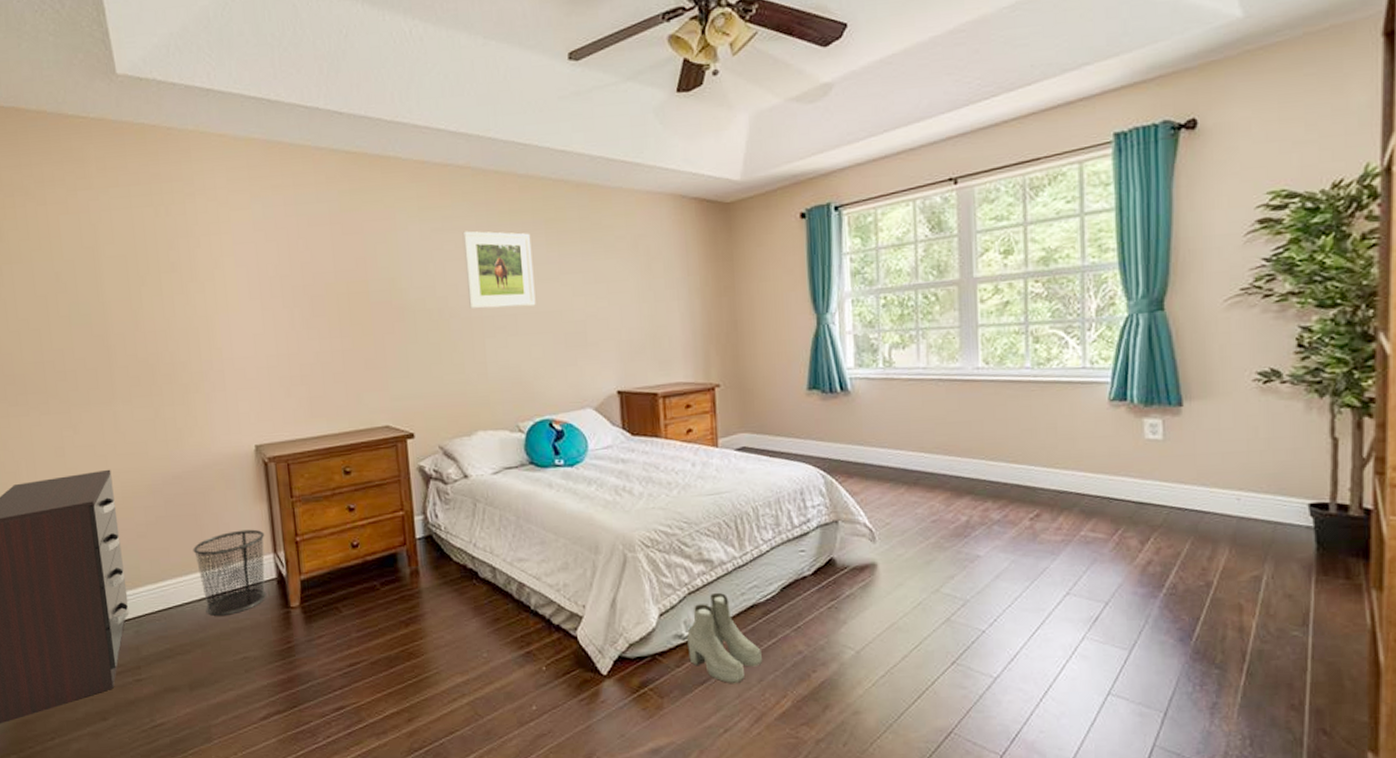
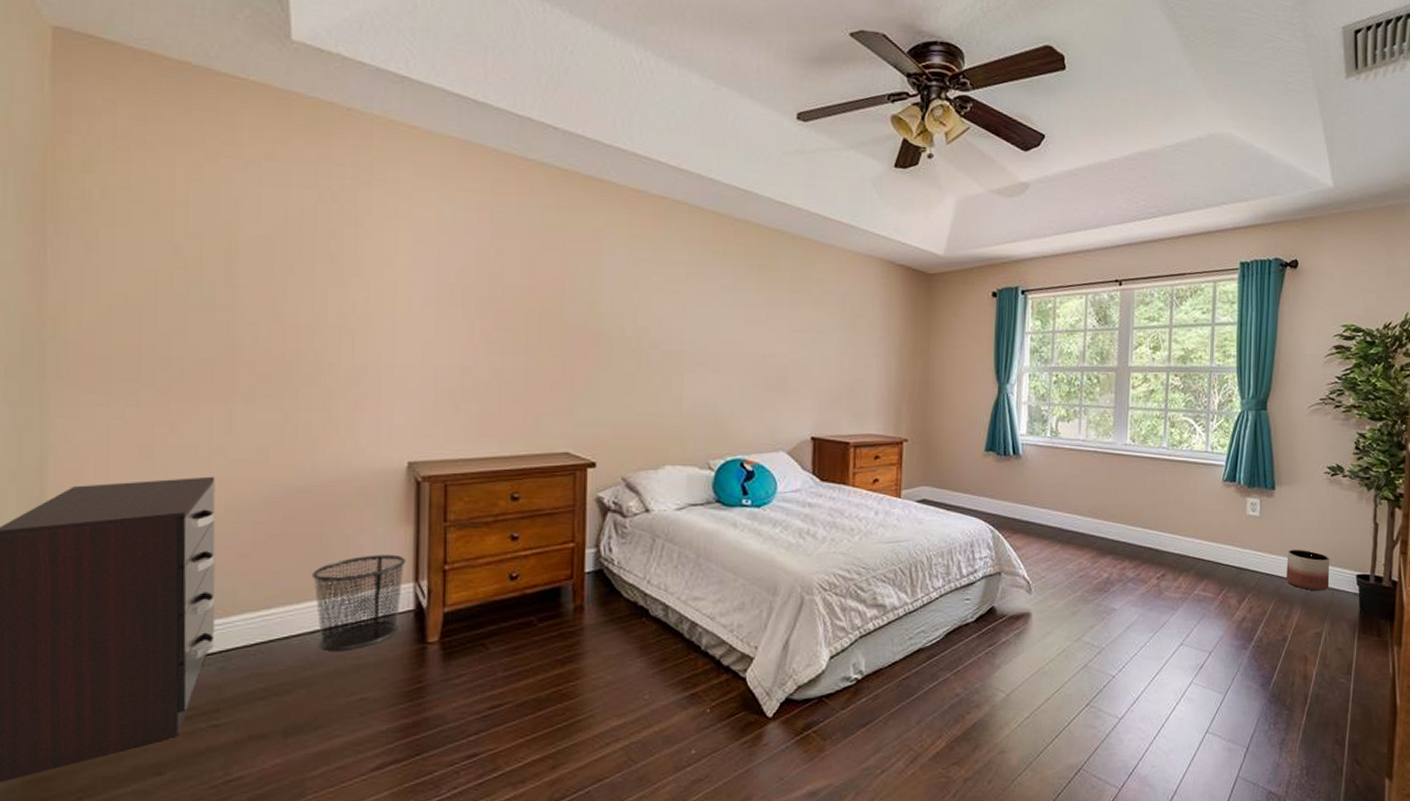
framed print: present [462,230,536,309] -> none [671,265,742,347]
boots: present [687,592,762,684] -> none [854,636,923,726]
planter: none [1205,476,1269,526] -> present [1286,549,1330,591]

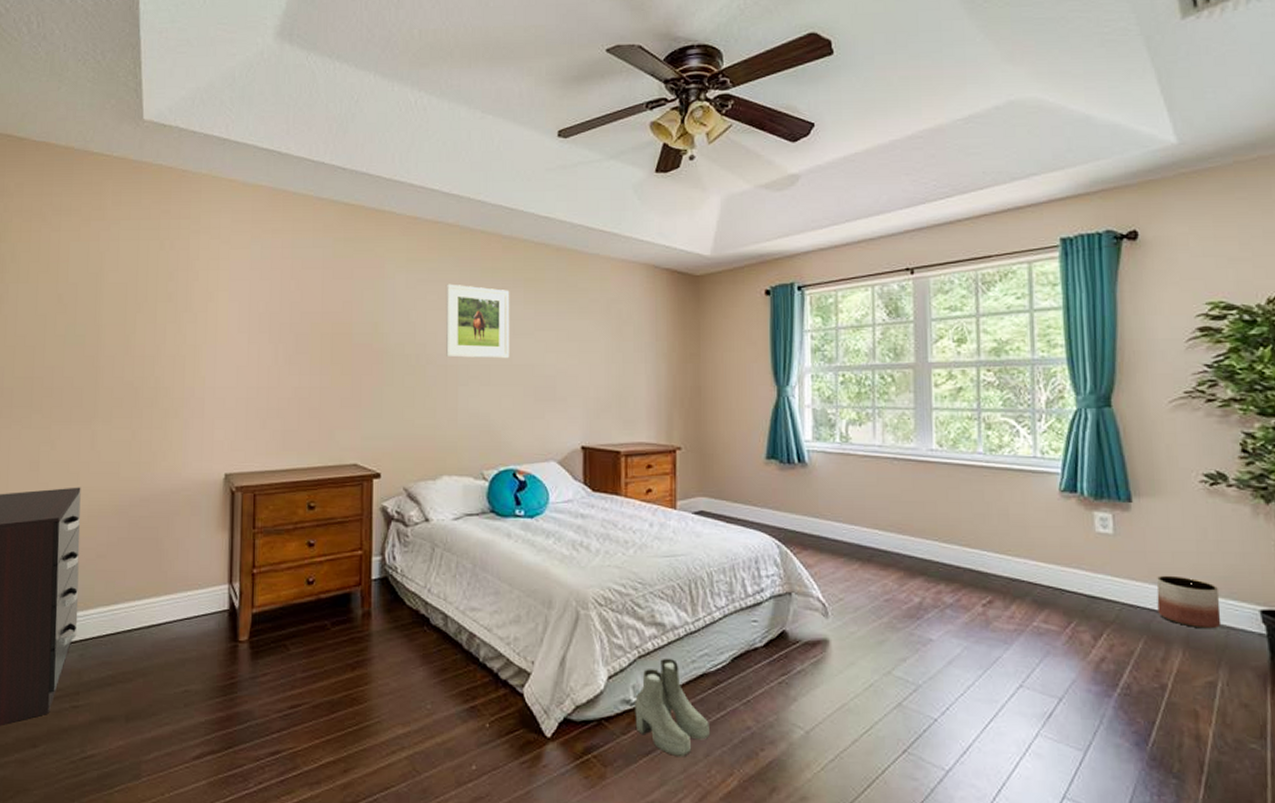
waste bin: present [311,554,407,651] -> none [149,557,223,645]
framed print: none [671,265,742,347] -> present [445,284,510,359]
boots: none [854,636,923,726] -> present [635,658,709,757]

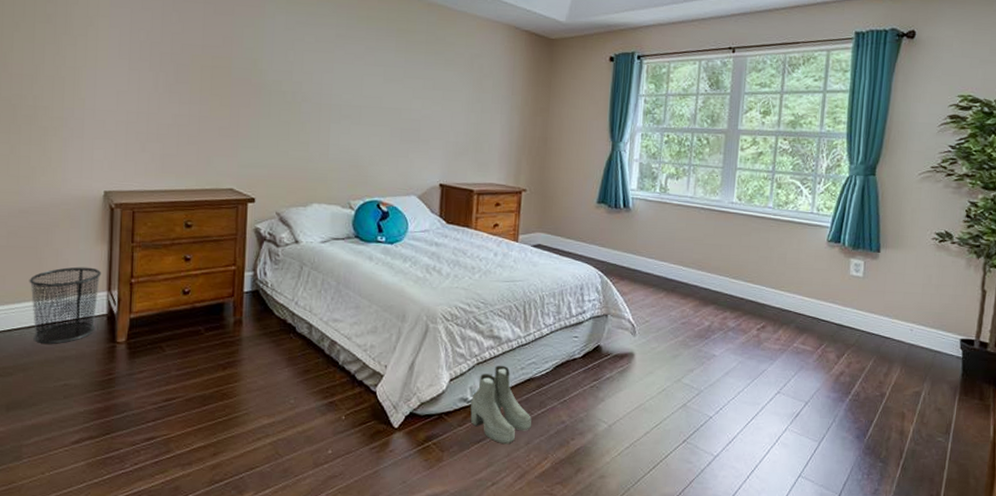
waste bin: none [149,557,223,645] -> present [29,267,102,344]
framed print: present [445,284,510,359] -> none [321,28,383,102]
planter: present [1156,575,1221,629] -> none [887,310,934,352]

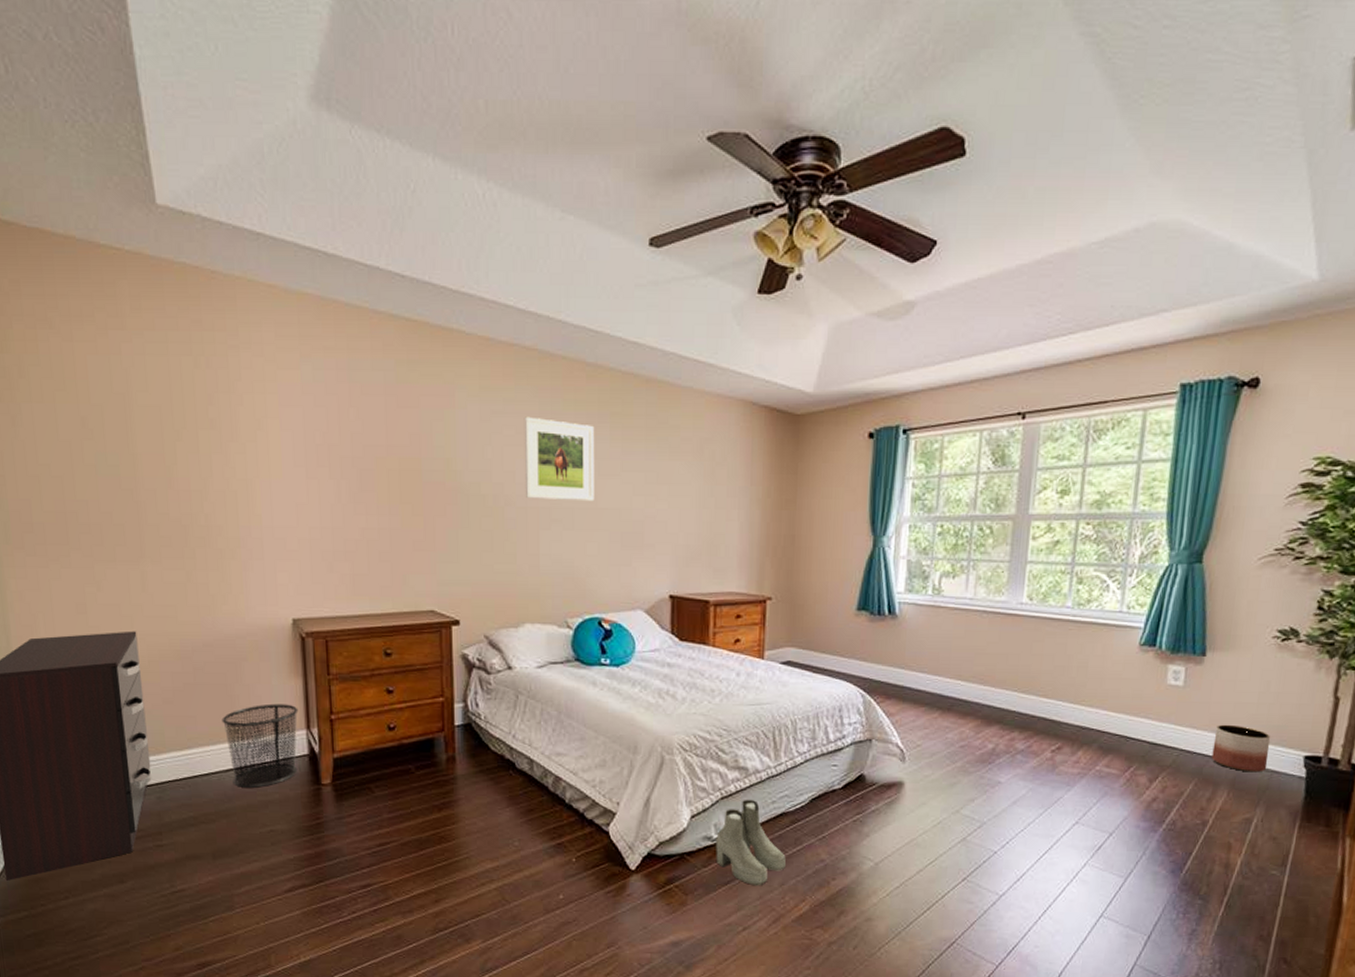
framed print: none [321,28,383,102] -> present [524,416,595,502]
planter: none [887,310,934,352] -> present [1211,724,1271,773]

